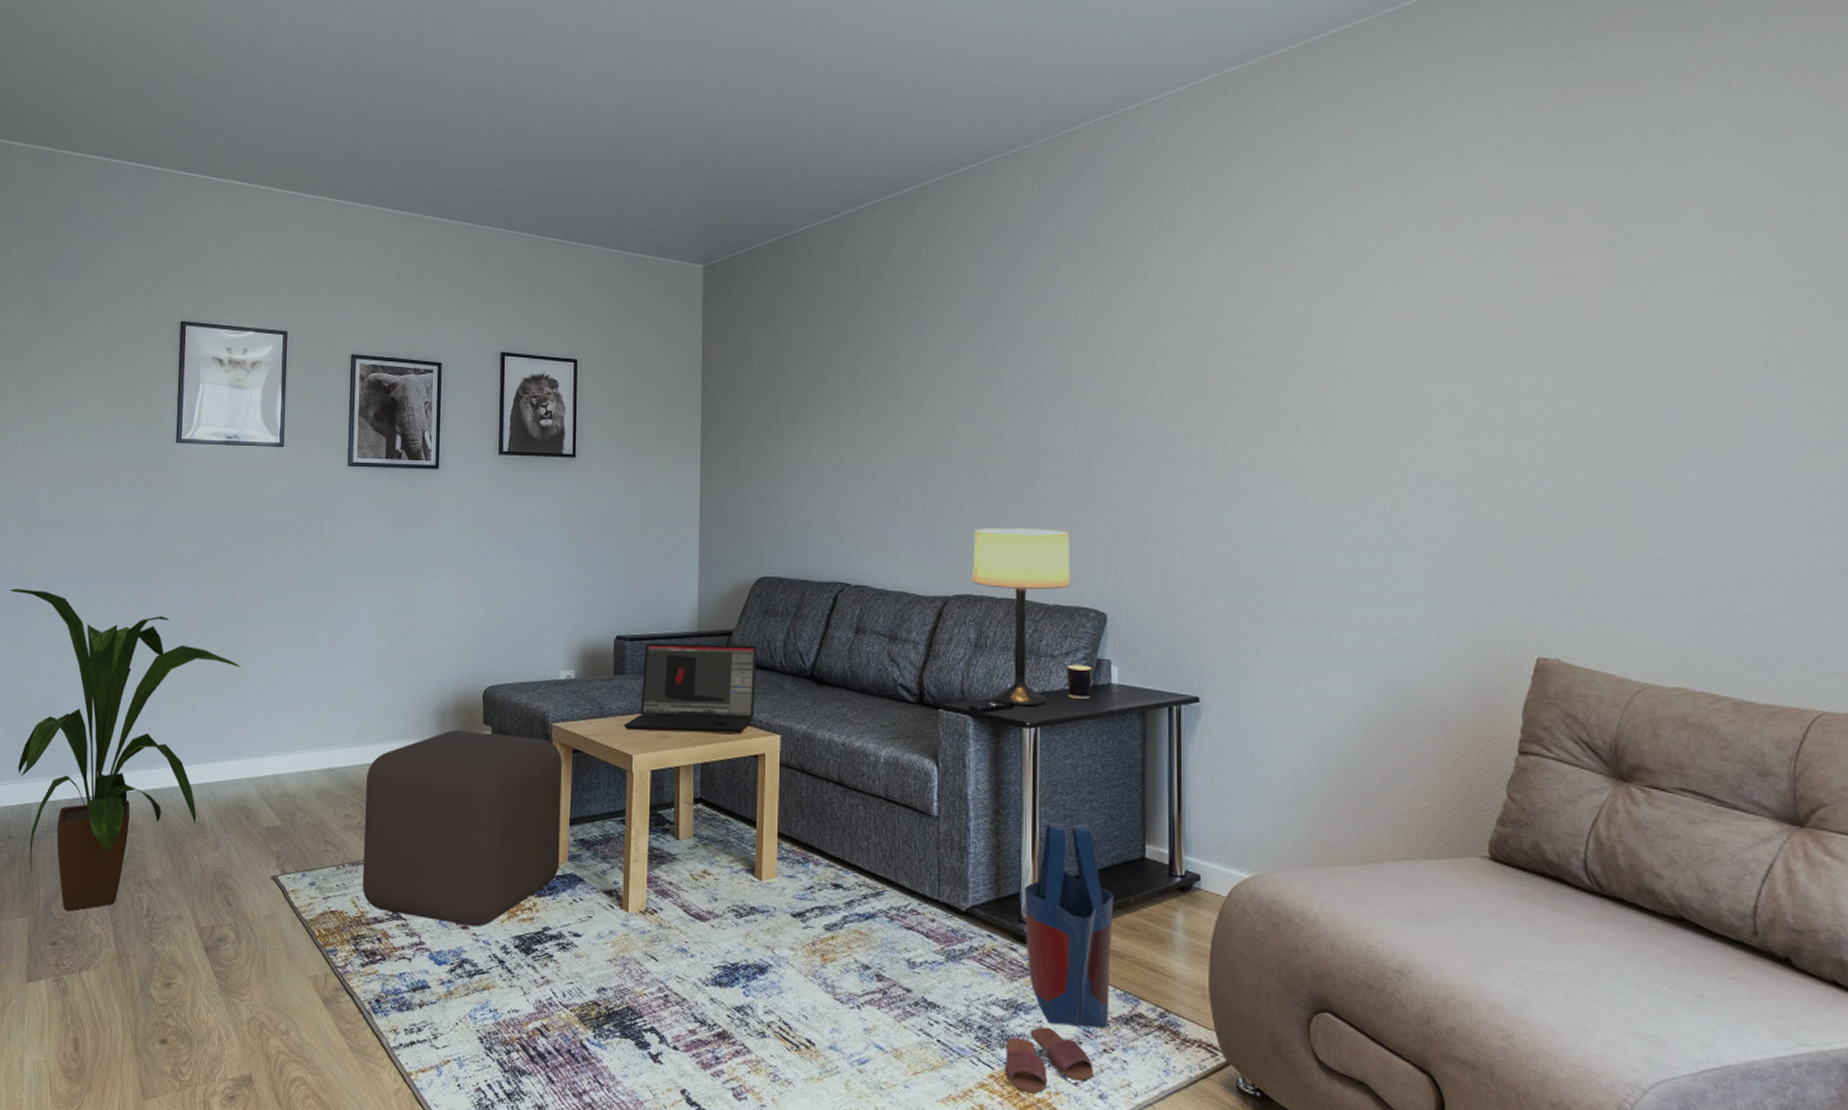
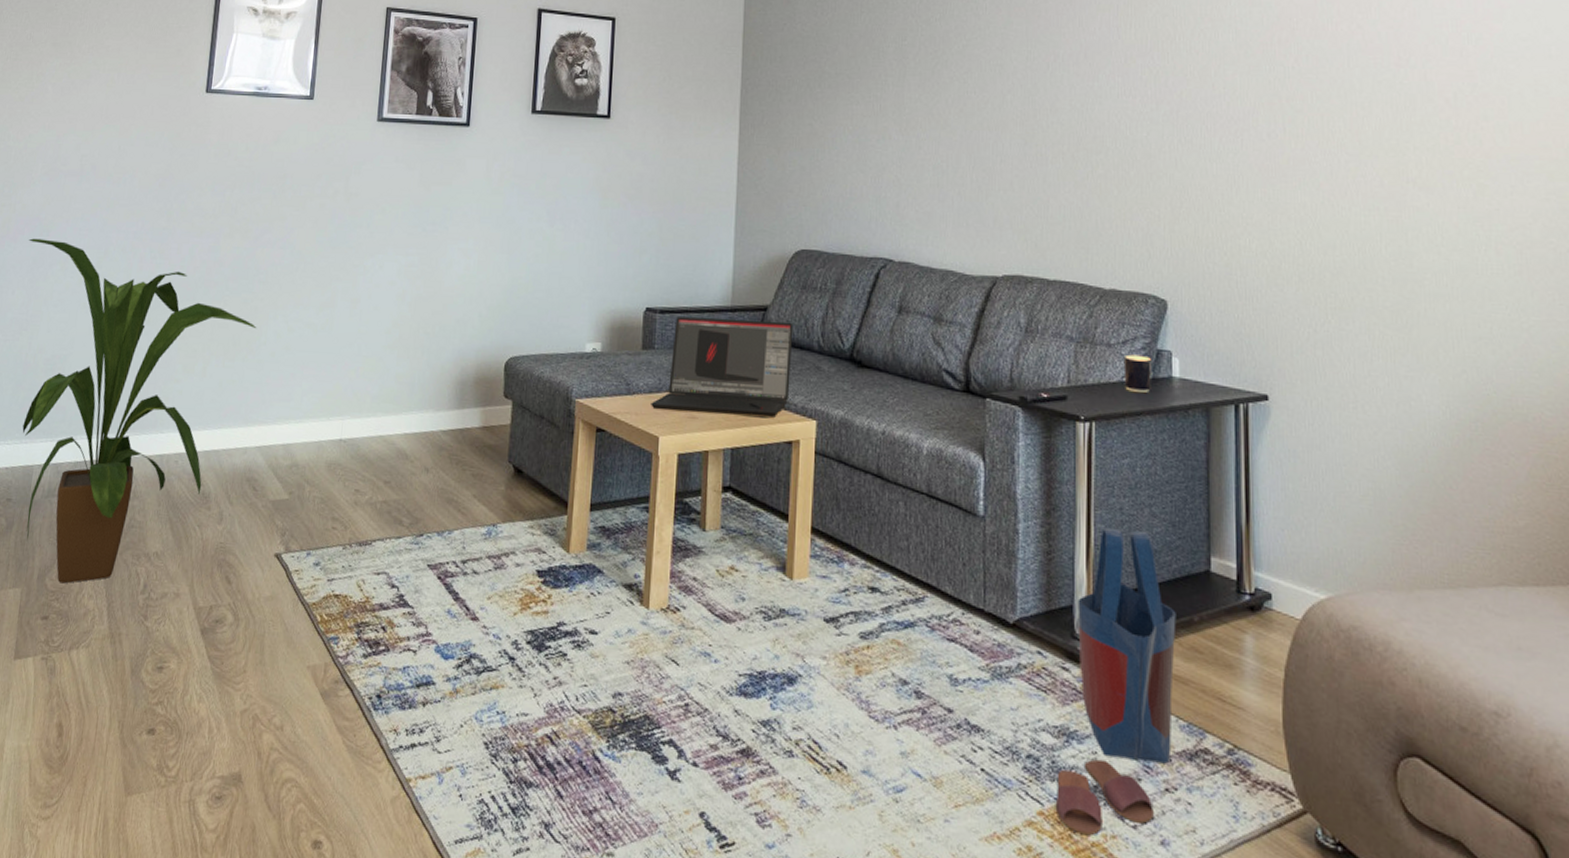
cube: present [362,730,562,927] -> none [369,403,585,619]
table lamp: present [972,527,1071,707] -> none [1023,204,1129,399]

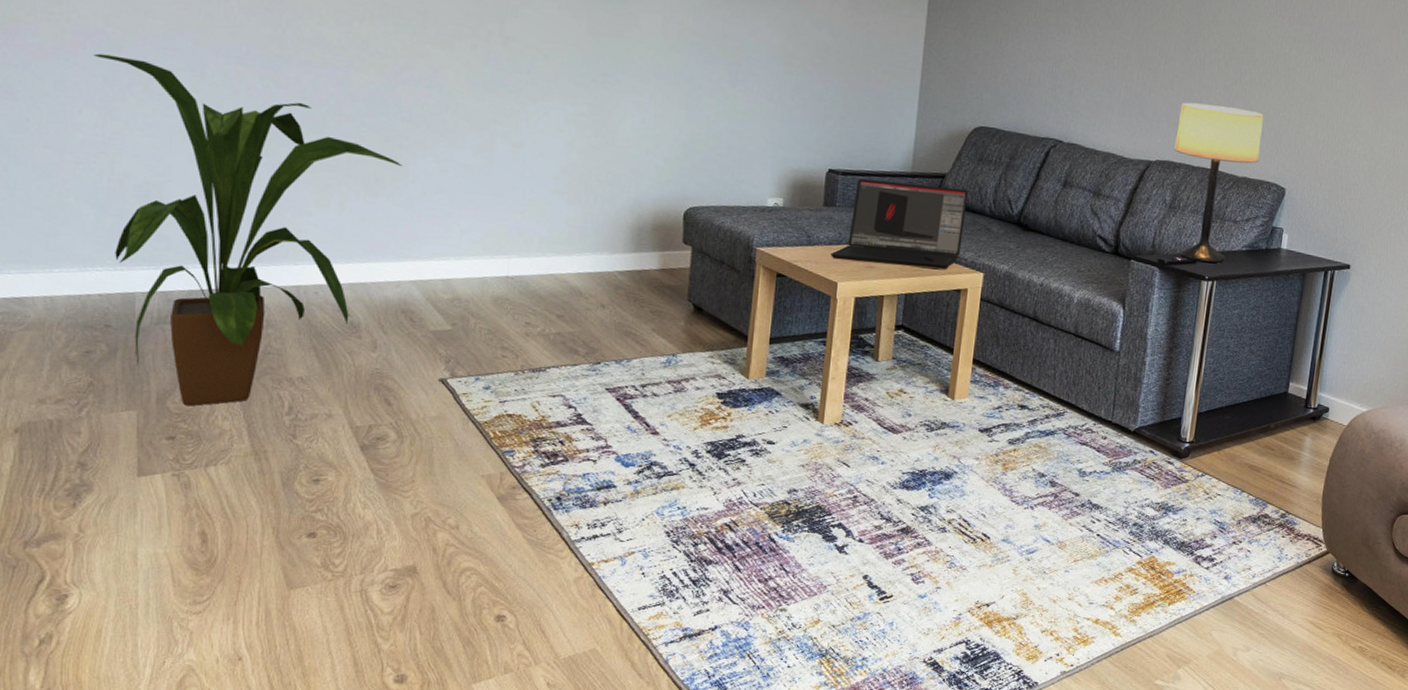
table lamp: none [1023,204,1129,399] -> present [1174,102,1264,263]
slippers: present [1055,759,1154,836] -> none [1150,524,1223,576]
tote bag: present [1078,527,1176,764] -> none [1180,360,1259,526]
mug: present [1123,354,1153,394] -> none [1243,229,1268,261]

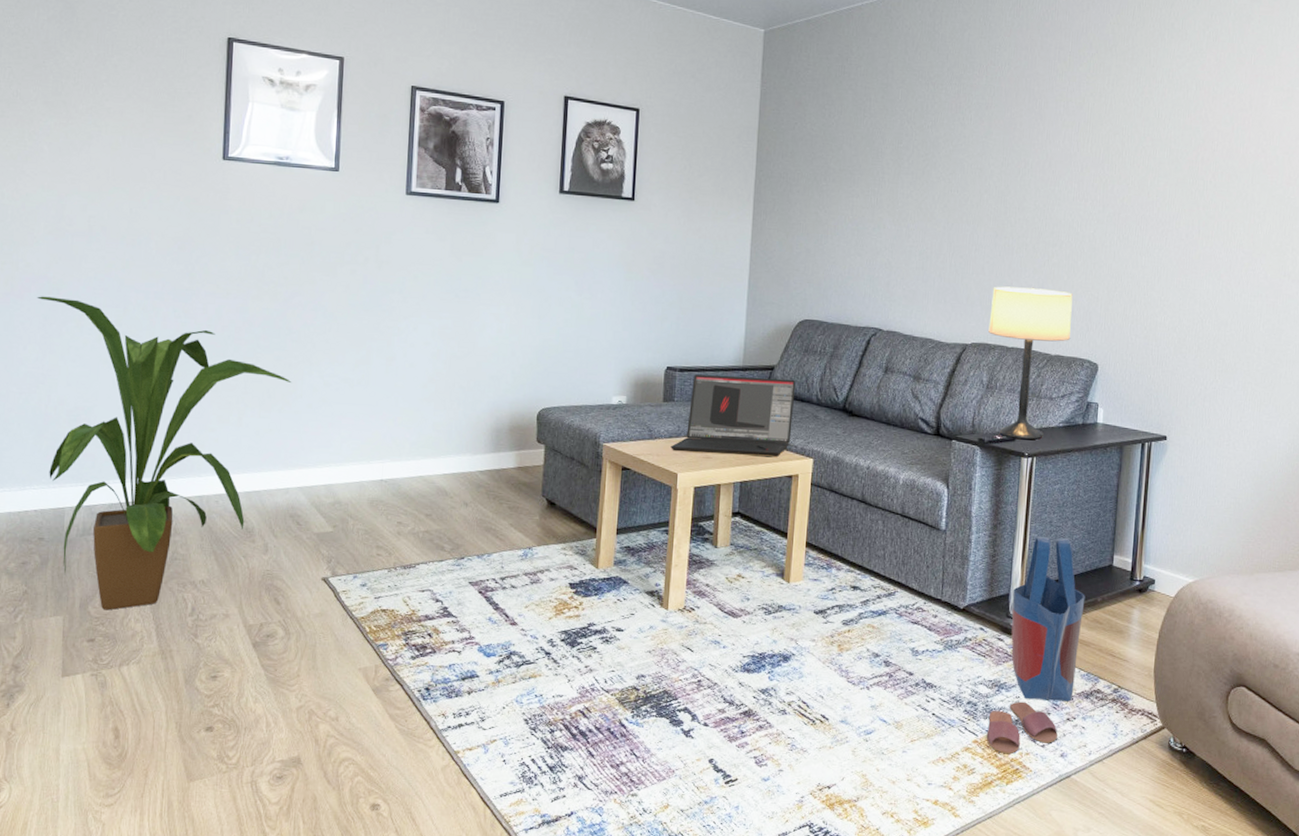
slippers: none [1150,524,1223,576] -> present [986,701,1058,755]
tote bag: none [1180,360,1259,526] -> present [1011,536,1085,702]

